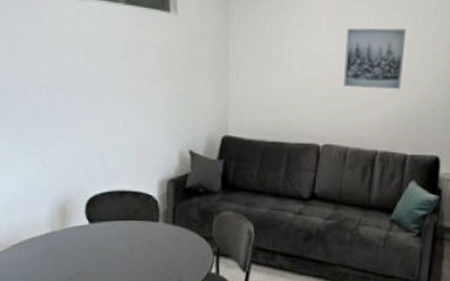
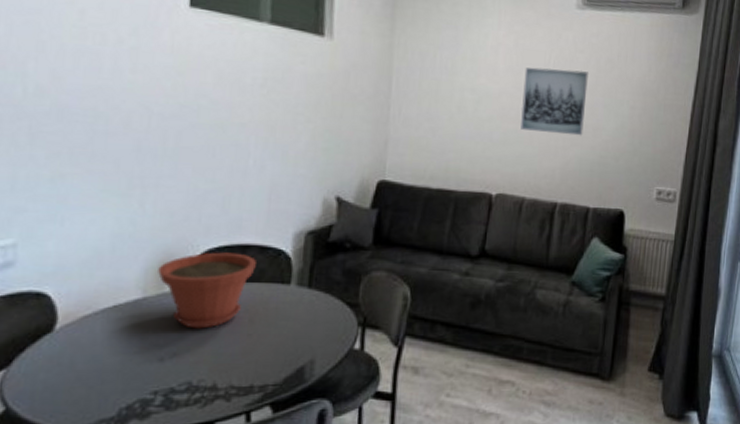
plant pot: none [60,197,131,256] -> present [158,252,256,329]

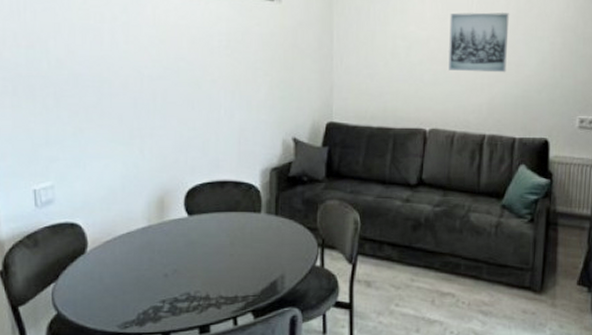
plant pot: present [158,252,256,329] -> none [158,188,232,250]

